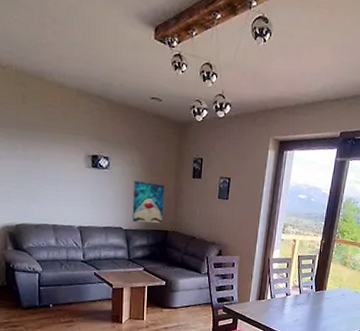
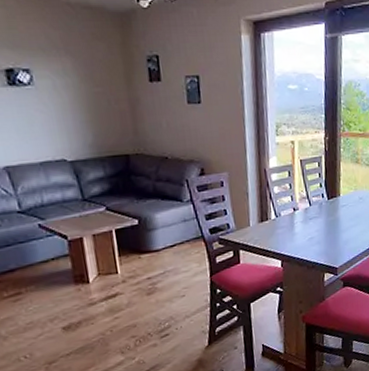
wall art: present [132,181,164,224] -> none [71,95,119,150]

